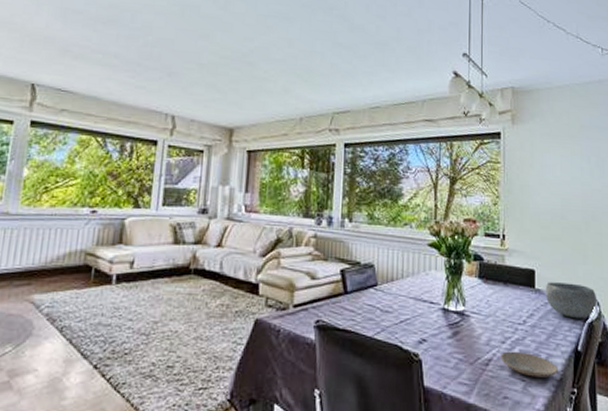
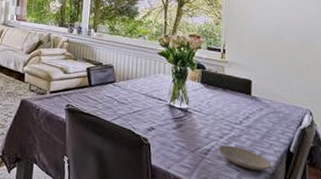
bowl: present [545,282,597,319] -> none [260,91,310,125]

